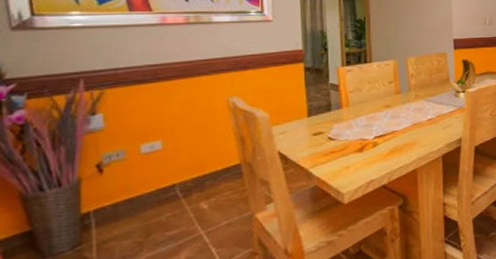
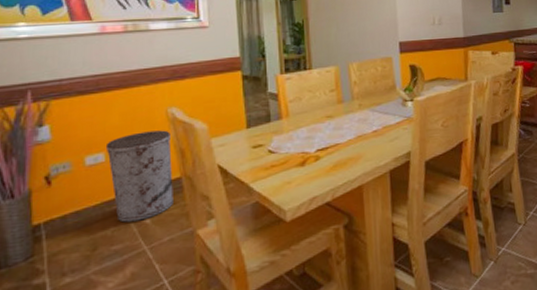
trash can: none [162,118,232,209] -> present [105,130,173,223]

